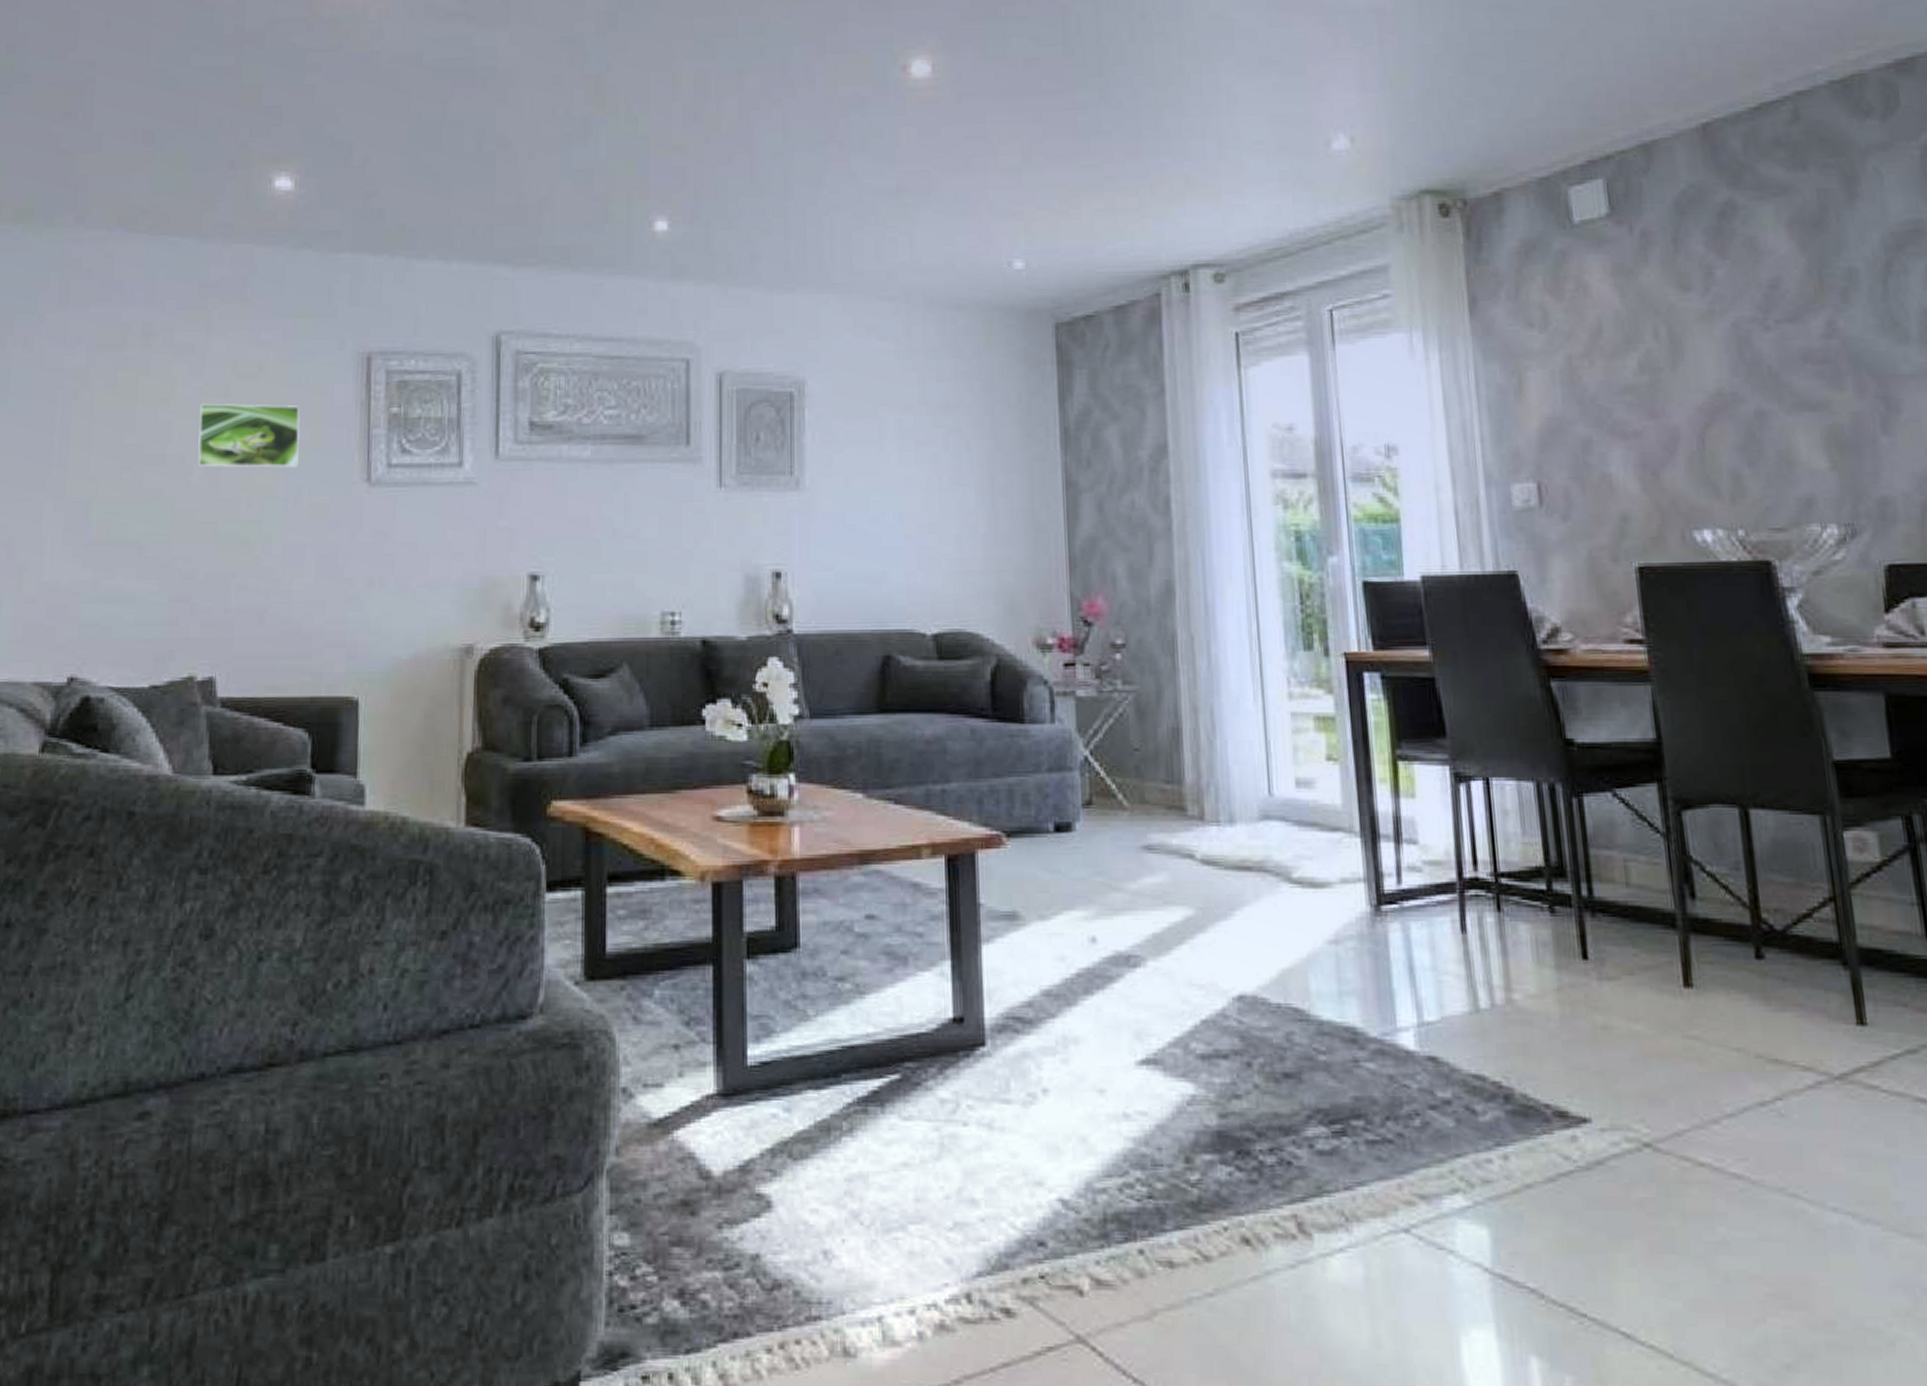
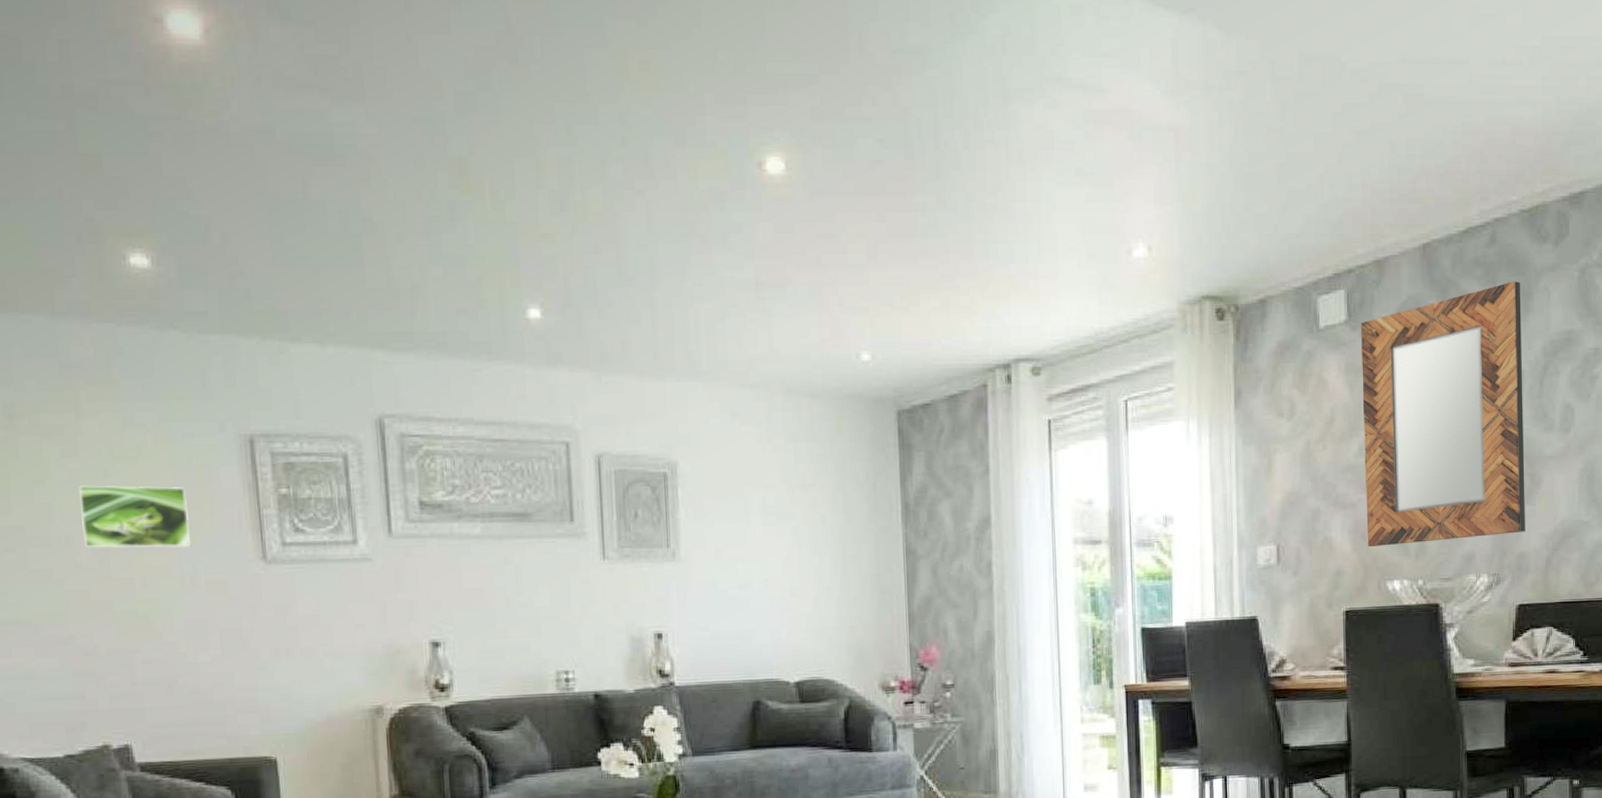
home mirror: none [1628,163,1886,486] -> present [1361,281,1525,547]

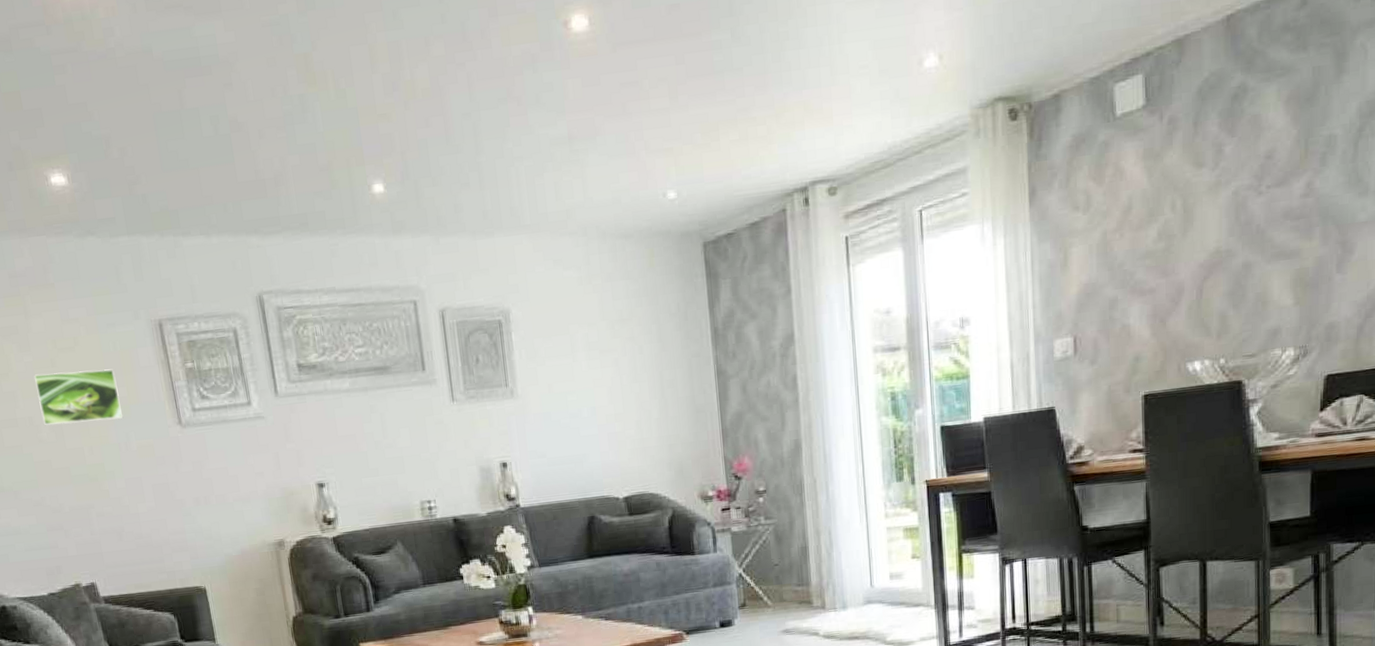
home mirror: present [1361,281,1525,547] -> none [1160,42,1336,330]

